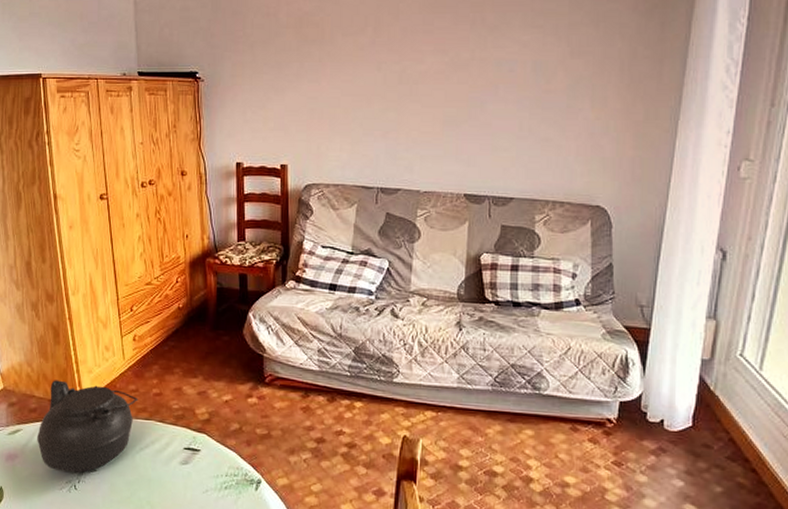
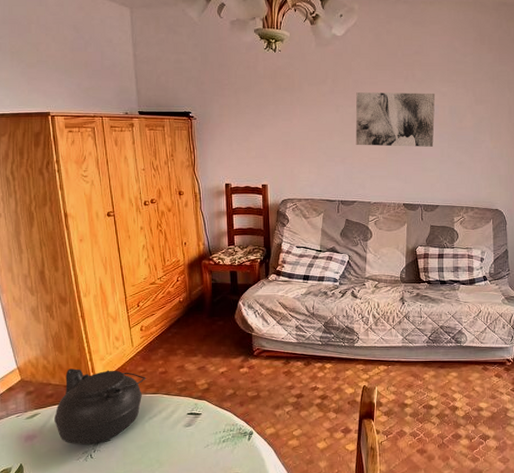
wall art: none [402,43,513,117] -> present [355,92,436,147]

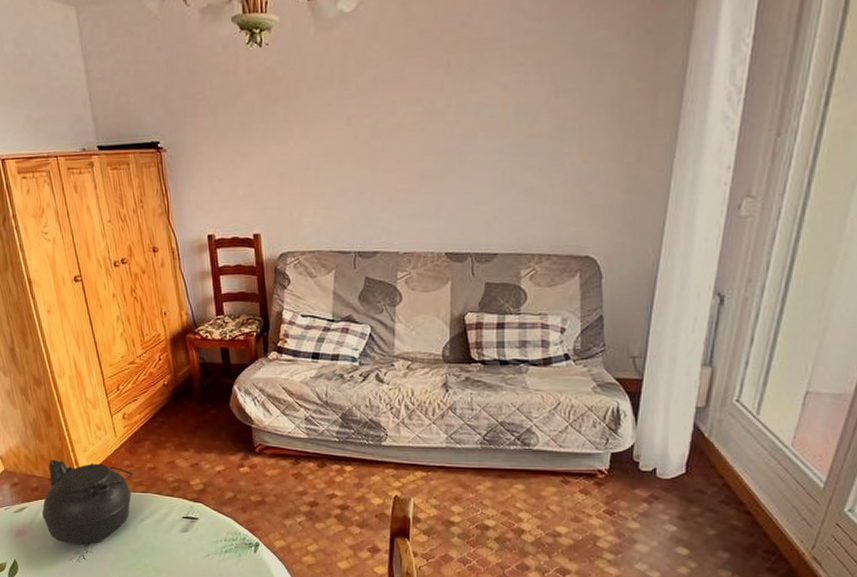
wall art: present [355,92,436,147] -> none [374,86,492,173]

